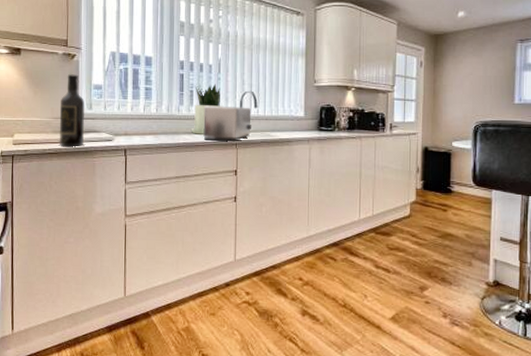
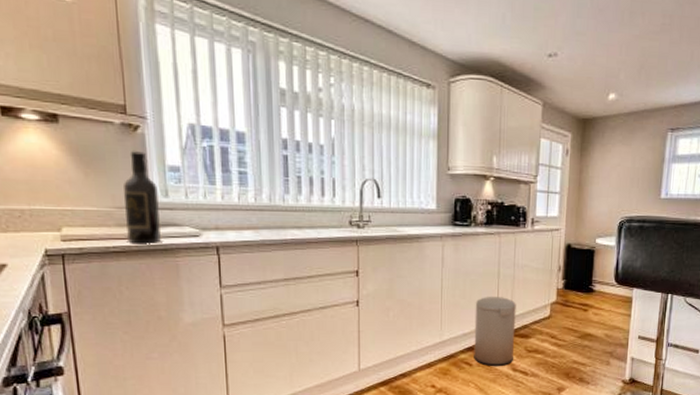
planter: present [192,84,224,134] -> none [301,169,340,229]
toaster: present [203,106,252,142] -> none [315,196,374,238]
pedal bin: none [338,196,377,263] -> present [474,297,516,367]

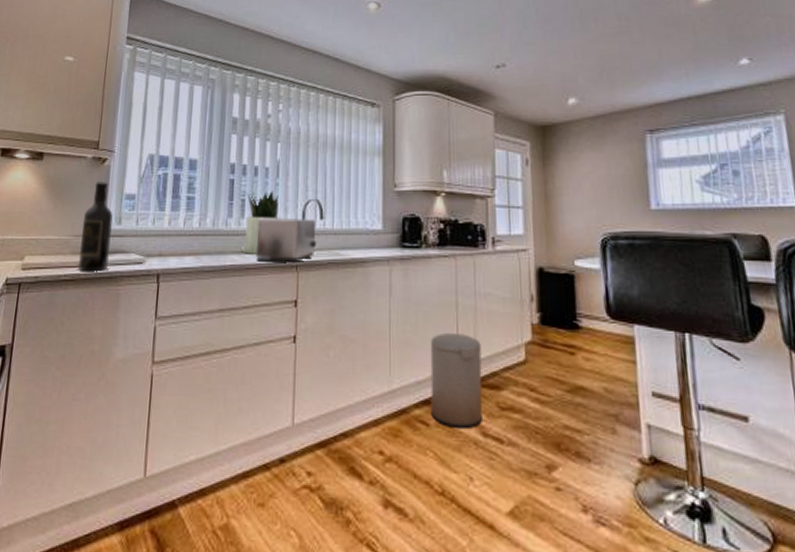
planter: none [301,169,340,229] -> present [241,191,282,254]
toaster: none [315,196,374,238] -> present [256,219,317,264]

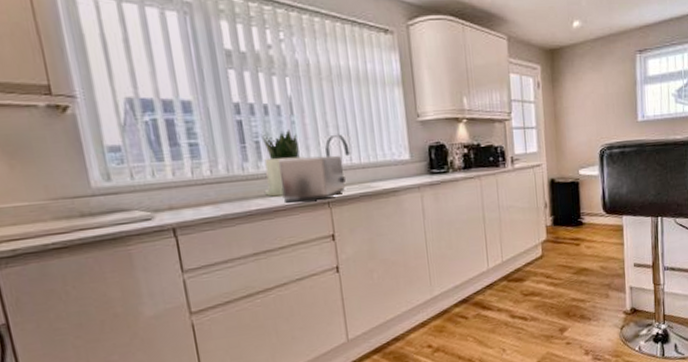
wine bottle: present [77,182,113,272] -> none [55,134,108,238]
pedal bin: present [430,334,483,430] -> none [463,242,510,317]

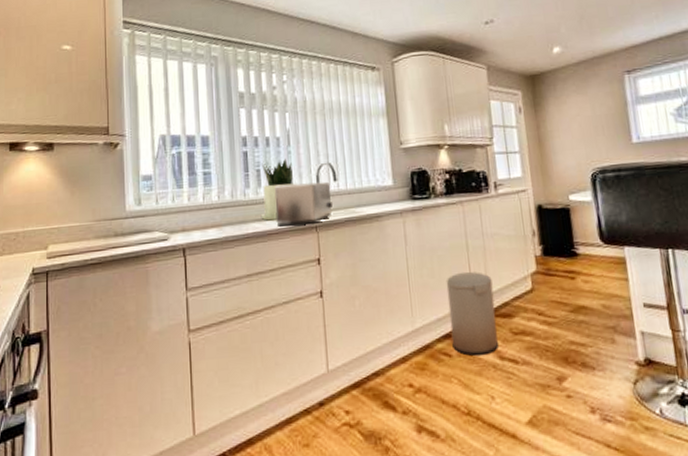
pedal bin: none [463,242,510,317] -> present [446,272,498,356]

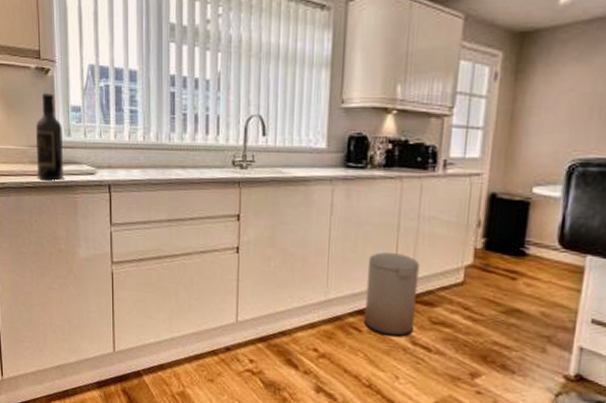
wine bottle: none [102,166,133,255] -> present [35,93,63,181]
planter: present [262,159,297,221] -> none [185,105,224,169]
toaster: present [274,181,332,227] -> none [199,134,259,180]

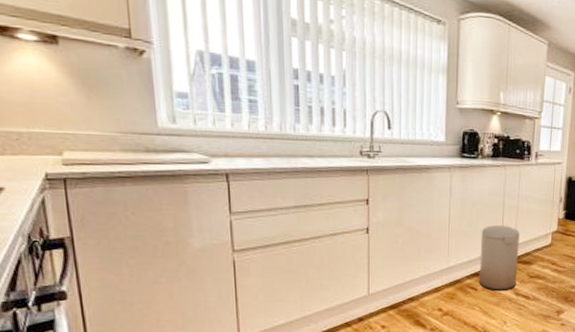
wine bottle: present [35,93,63,181] -> none [127,76,168,170]

